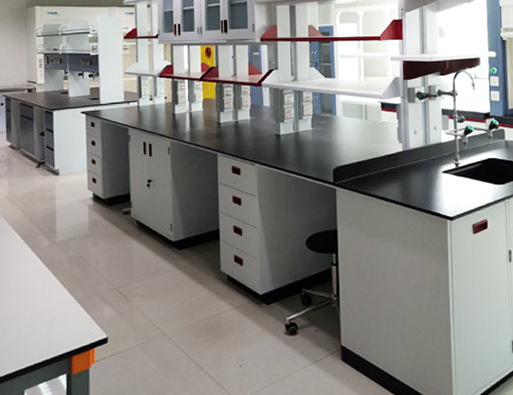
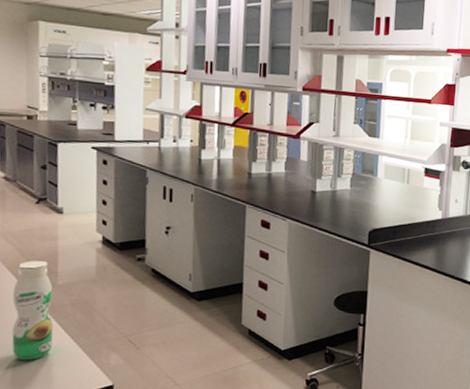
beverage bottle: none [19,221,54,317] -> present [12,261,53,361]

